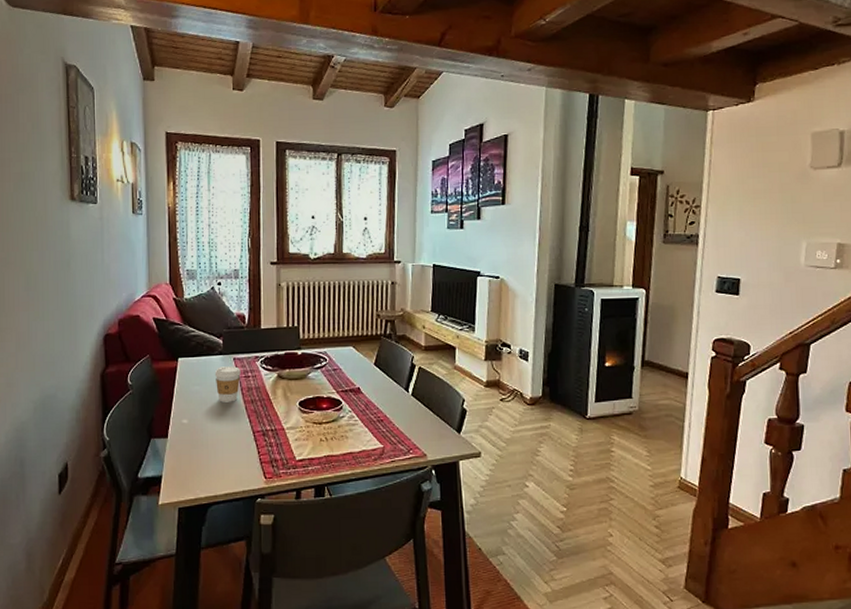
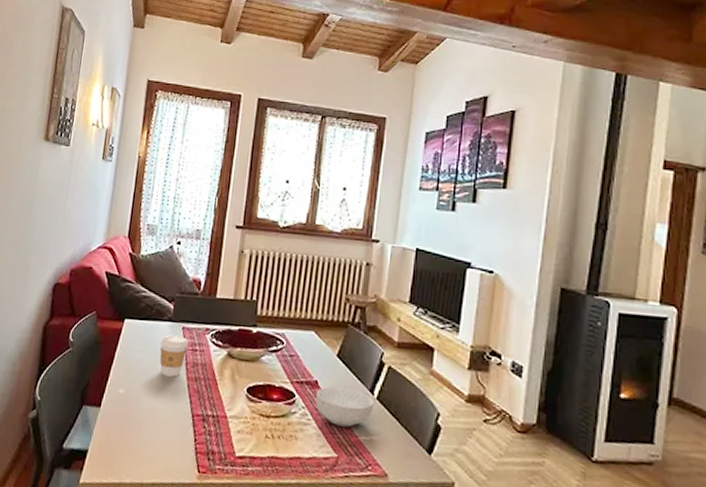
cereal bowl: none [360,390,410,422] -> present [315,386,375,427]

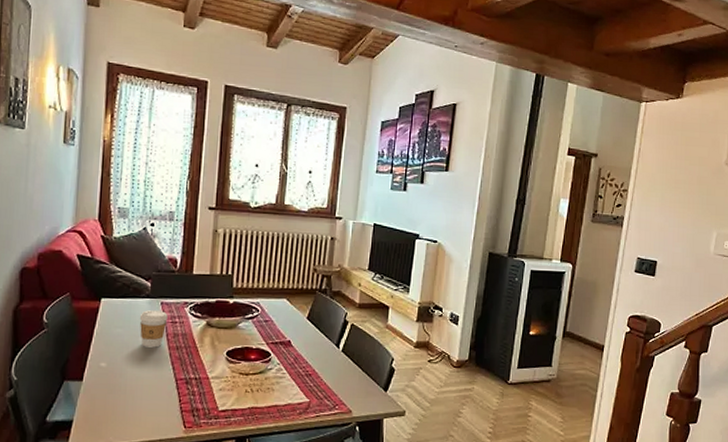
cereal bowl: present [315,386,375,427] -> none [289,345,340,376]

